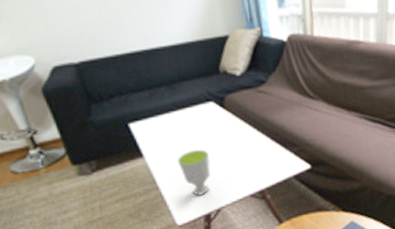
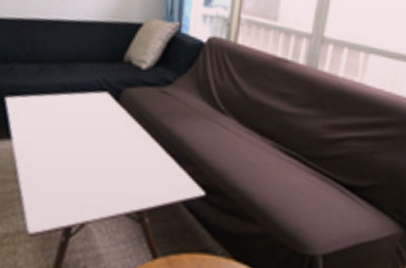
cup: present [177,149,211,197] -> none [48,143,88,203]

